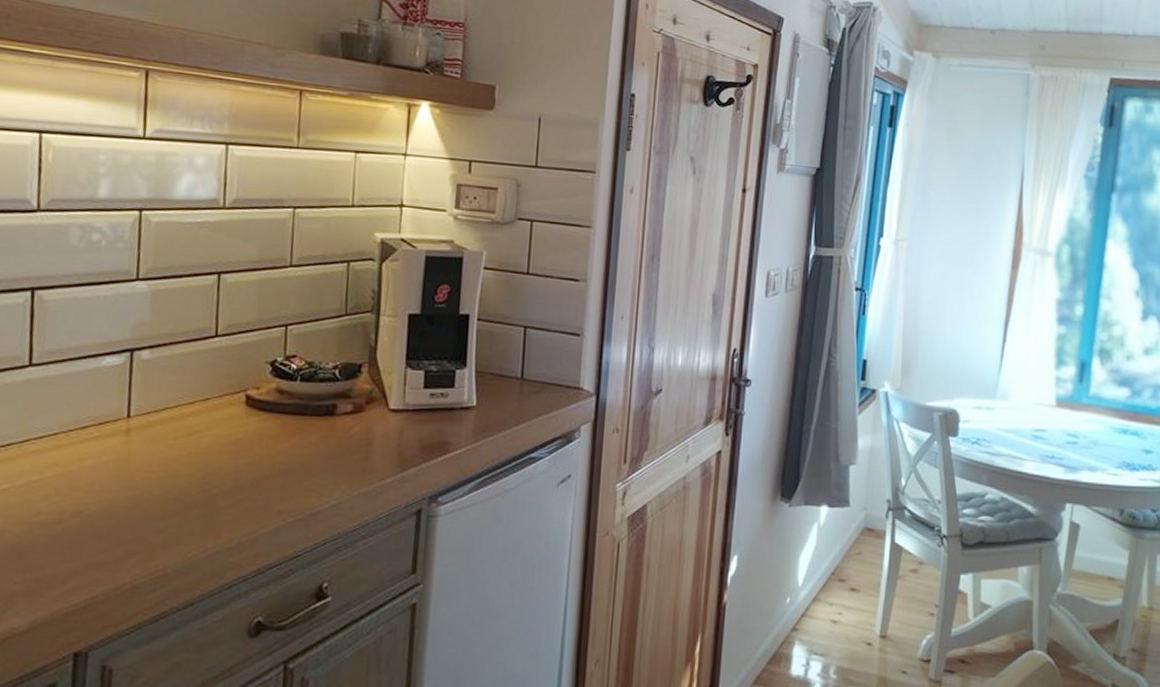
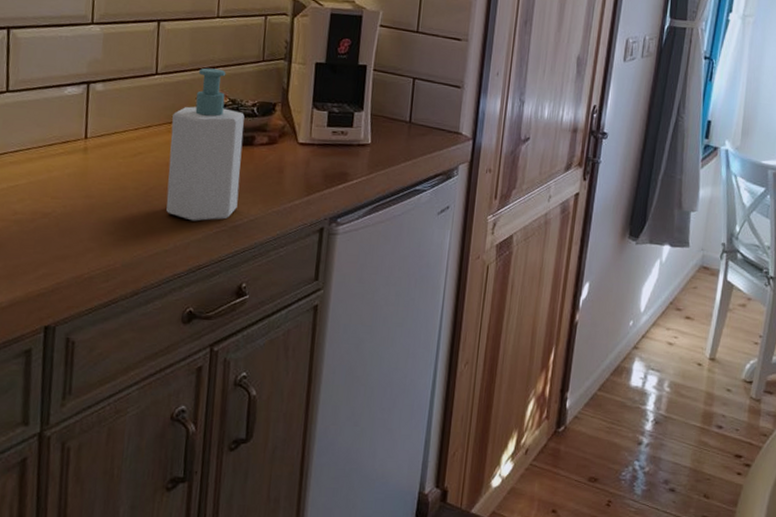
soap bottle: none [228,326,324,511] -> present [166,67,245,221]

